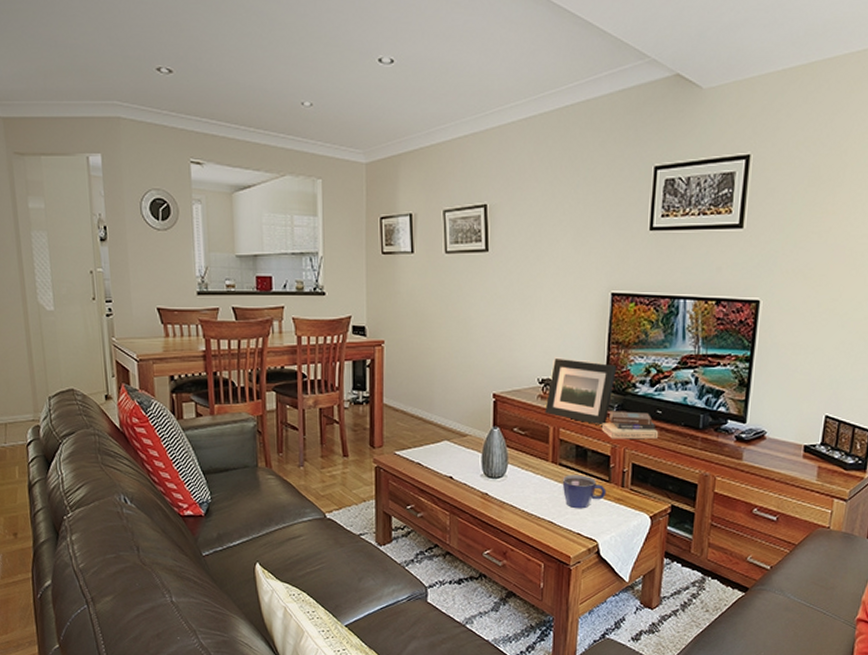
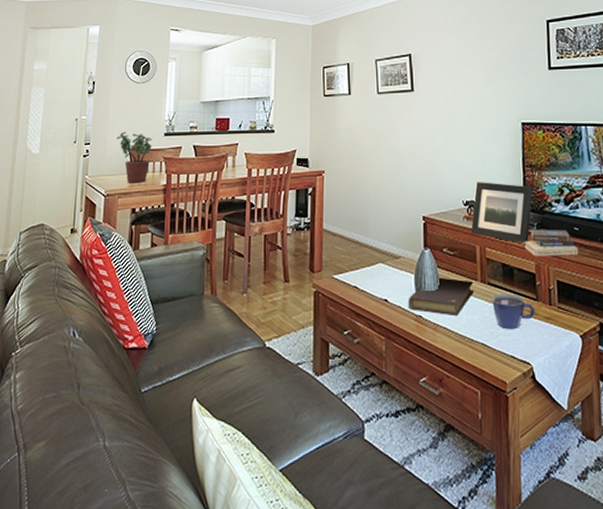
potted plant: none [142,289,184,348] -> present [117,132,152,183]
book: none [474,456,545,495] -> present [408,277,474,316]

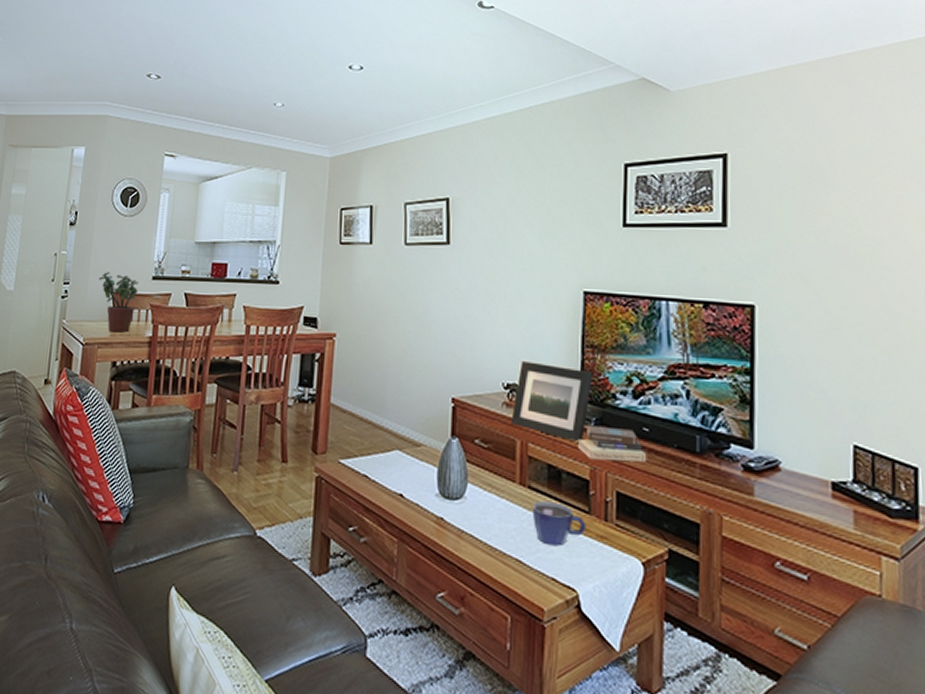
book: present [408,277,474,316] -> none [427,474,511,523]

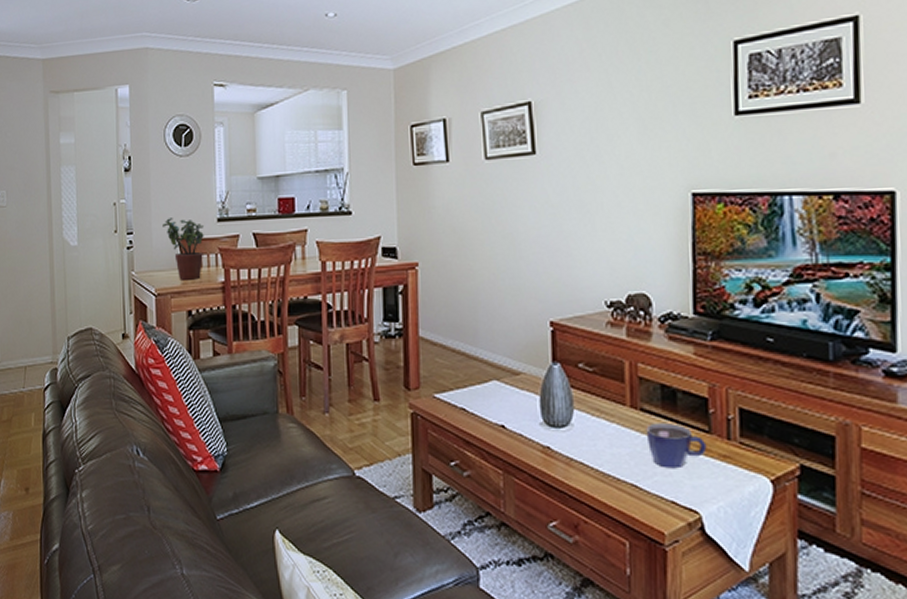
picture frame: present [510,361,593,442] -> none [616,276,708,359]
books: present [577,425,647,462] -> none [692,339,773,376]

